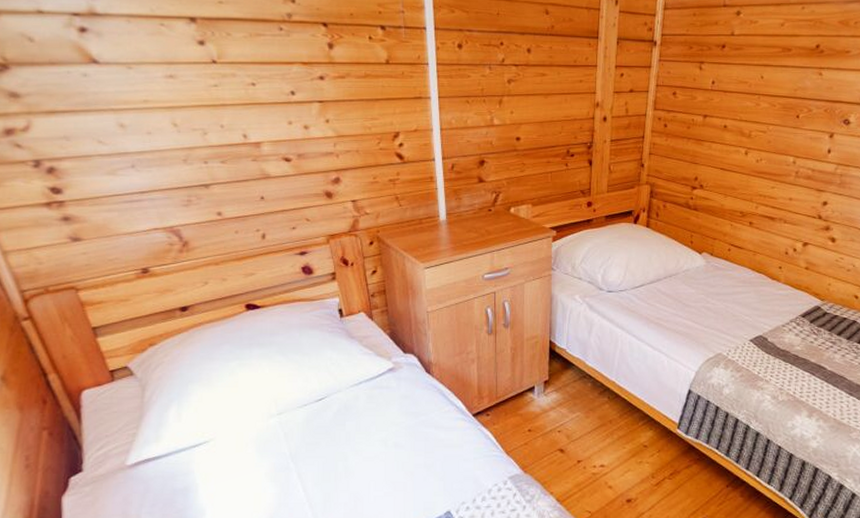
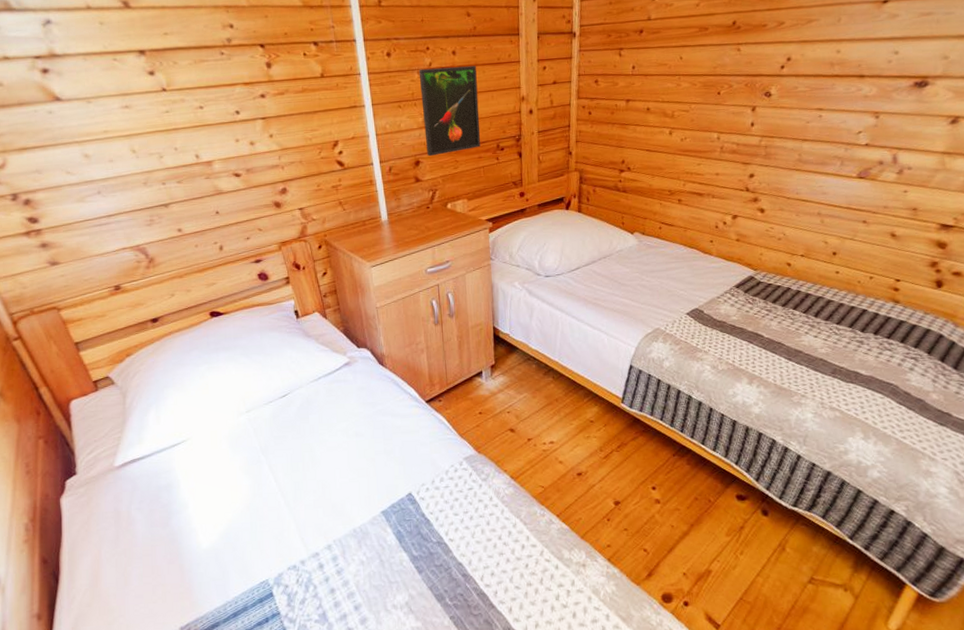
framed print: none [490,64,551,157] -> present [418,66,481,157]

